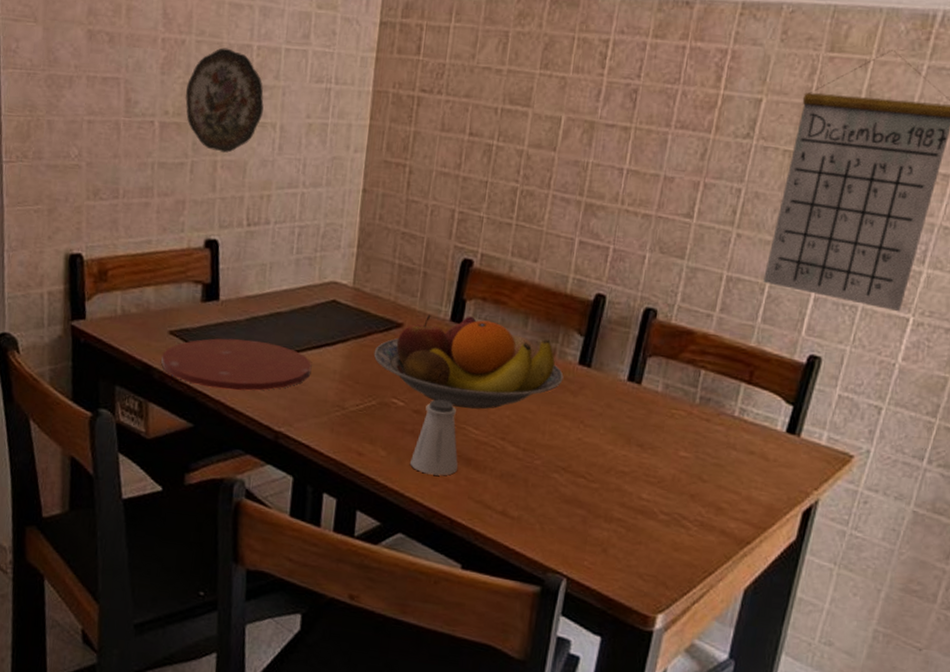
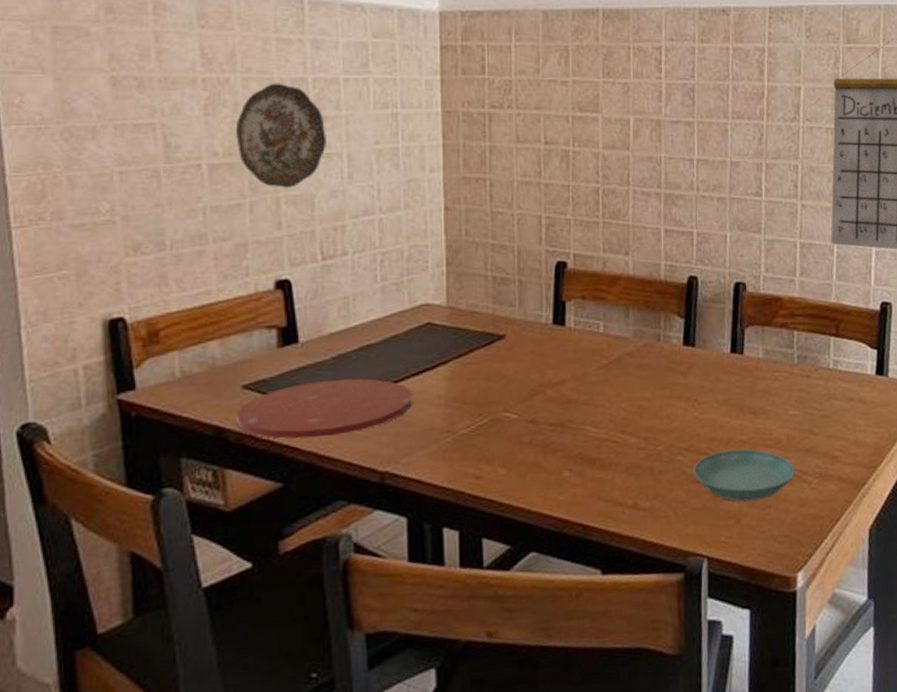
fruit bowl: present [373,314,564,409] -> none [478,316,671,409]
saltshaker: present [409,399,458,476] -> none [532,404,582,484]
saucer: none [567,477,674,535] -> present [693,449,794,502]

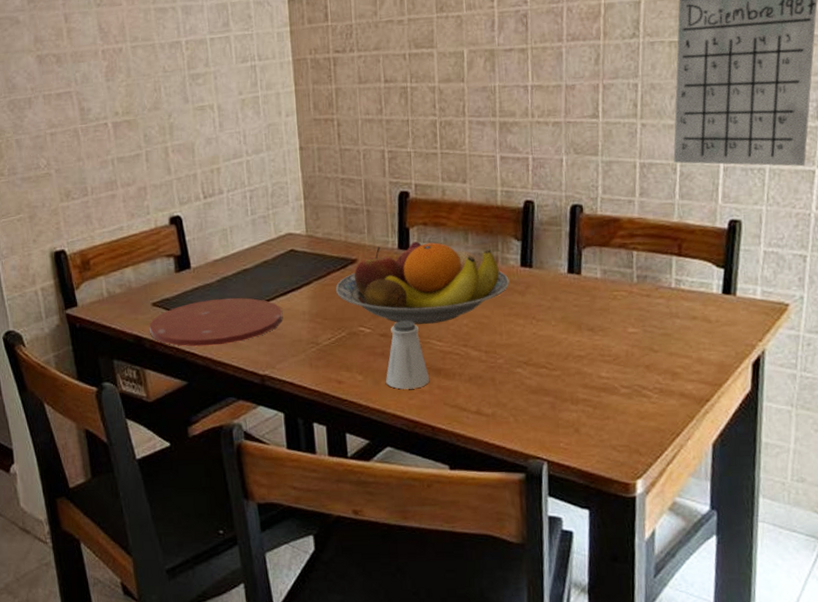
decorative plate: present [235,83,326,189] -> none [130,48,200,140]
fruit bowl: none [478,316,671,409] -> present [335,241,510,324]
saltshaker: none [532,404,582,484] -> present [385,320,429,390]
saucer: present [693,449,794,502] -> none [532,364,634,412]

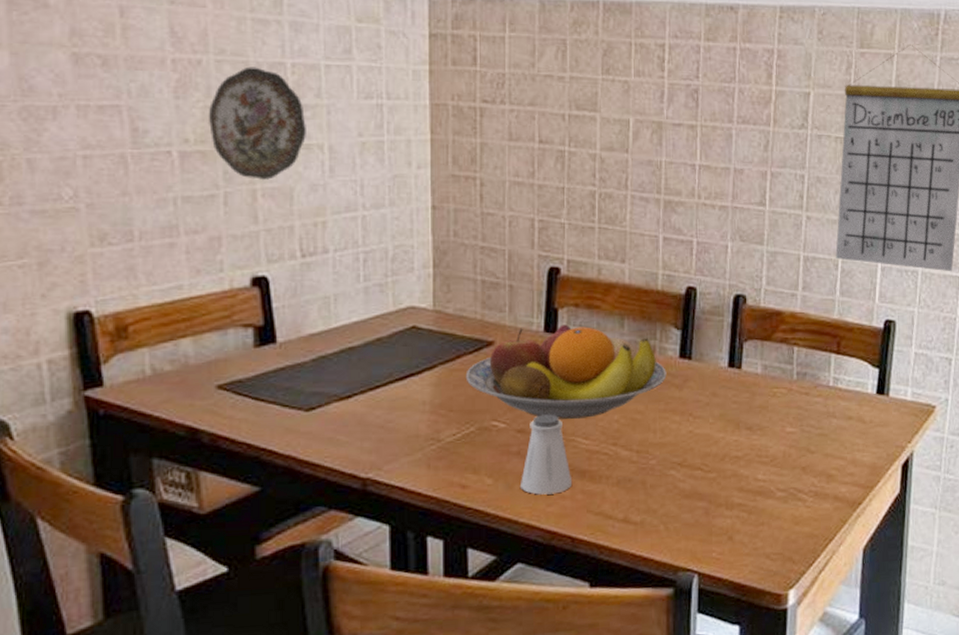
decorative plate: none [130,48,200,140] -> present [208,66,306,181]
plate: present [149,297,283,347] -> none [211,381,397,442]

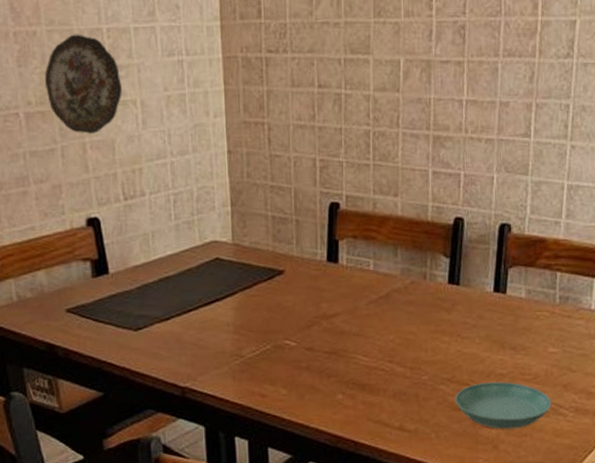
fruit bowl: present [465,324,667,419] -> none [261,254,437,339]
saltshaker: present [519,414,571,495] -> none [309,334,353,404]
saucer: none [686,465,790,518] -> present [454,382,551,429]

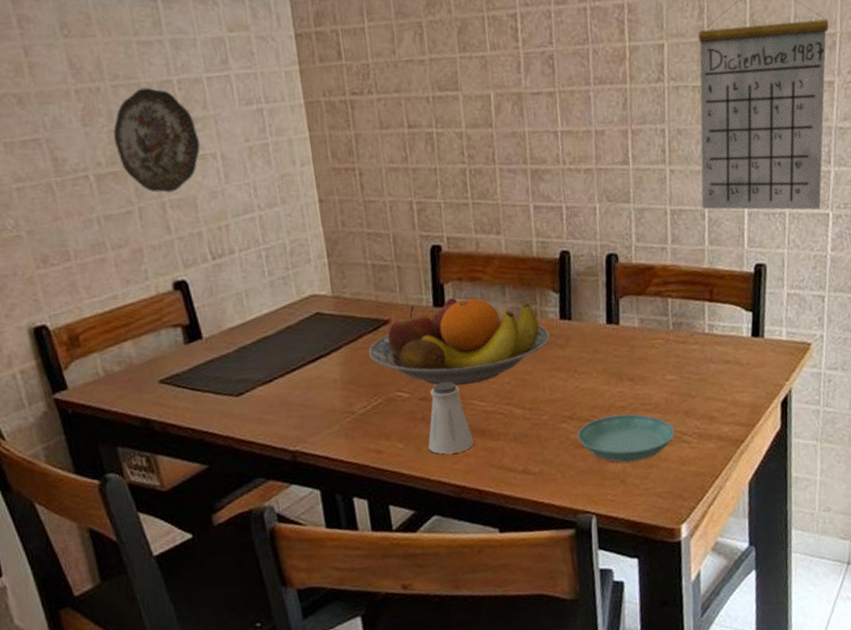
fruit bowl: none [261,254,437,339] -> present [368,298,550,385]
saltshaker: none [309,334,353,404] -> present [428,381,474,455]

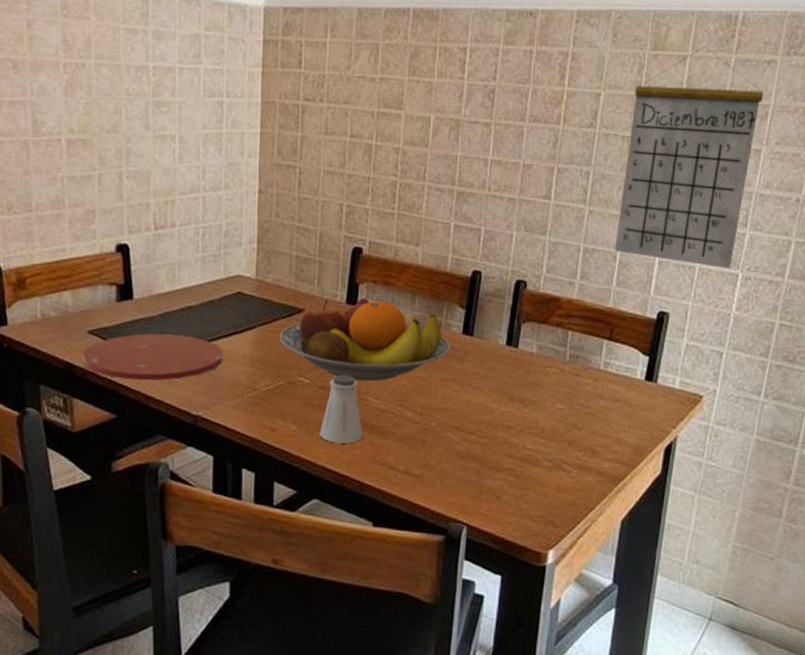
decorative plate: present [113,87,200,194] -> none [88,69,162,165]
plate: none [158,368,312,426] -> present [82,333,224,381]
saucer: present [577,414,675,463] -> none [461,433,556,481]

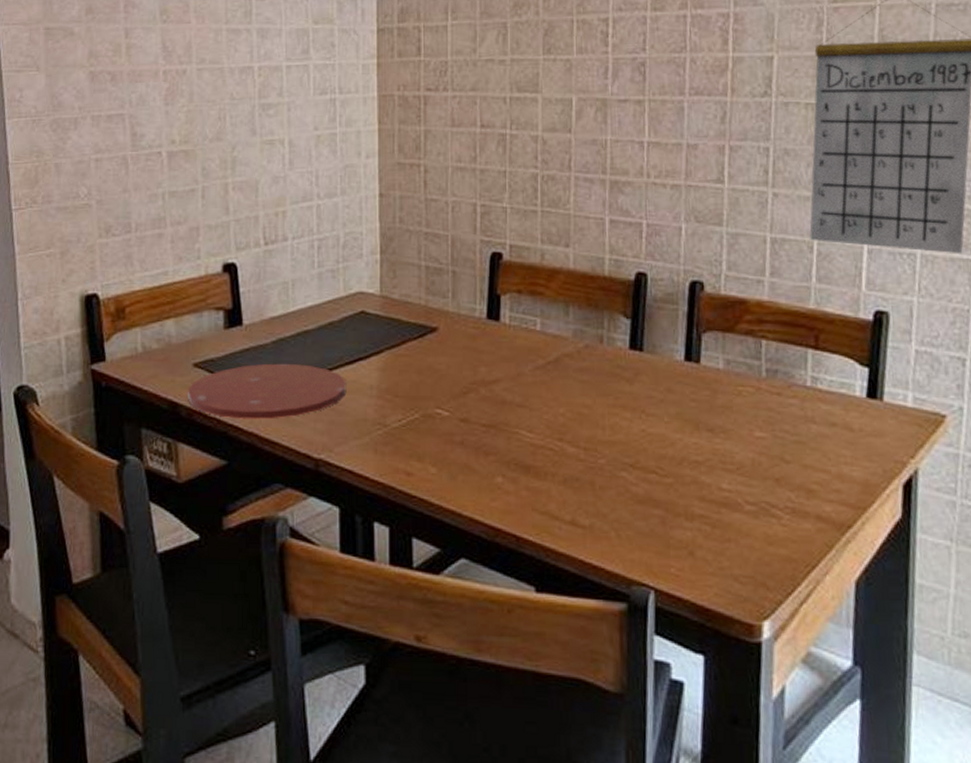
fruit bowl: present [279,298,450,381] -> none [410,311,616,410]
saltshaker: present [319,375,362,444] -> none [463,404,516,488]

